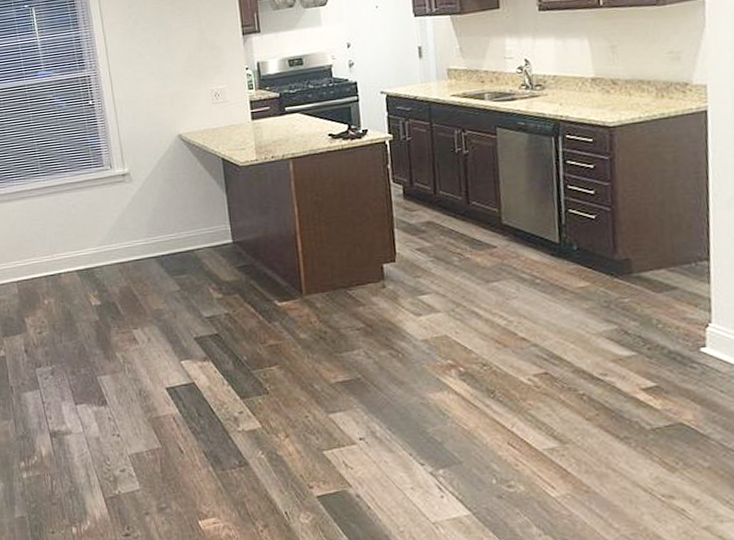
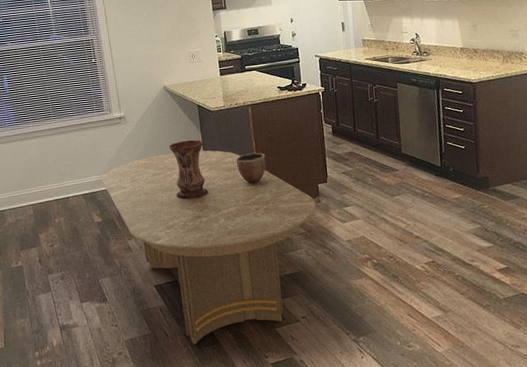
dining table: none [100,217,381,465] -> present [101,150,317,345]
vase: none [185,203,236,280] -> present [169,139,209,200]
decorative bowl: none [273,220,312,261] -> present [236,152,266,183]

